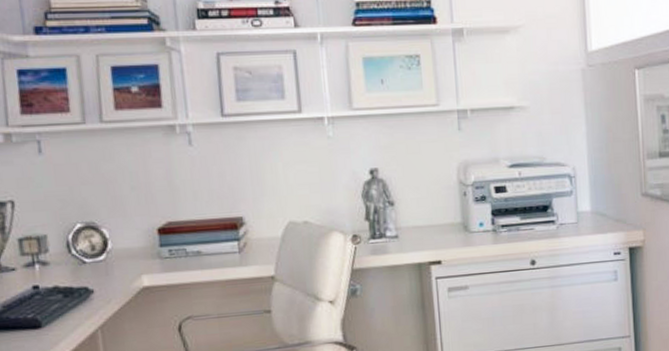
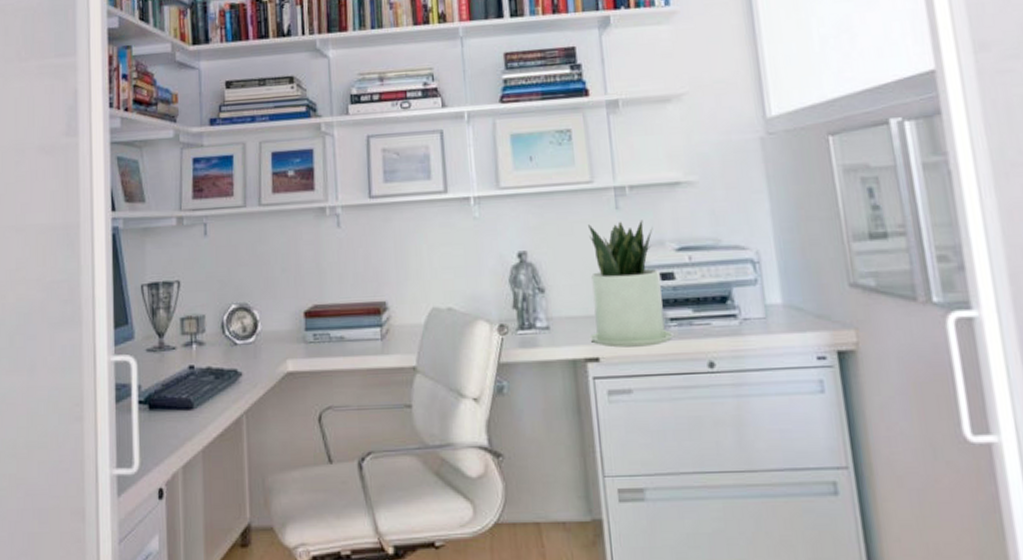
planter: none [433,140,504,252] -> present [588,219,674,348]

